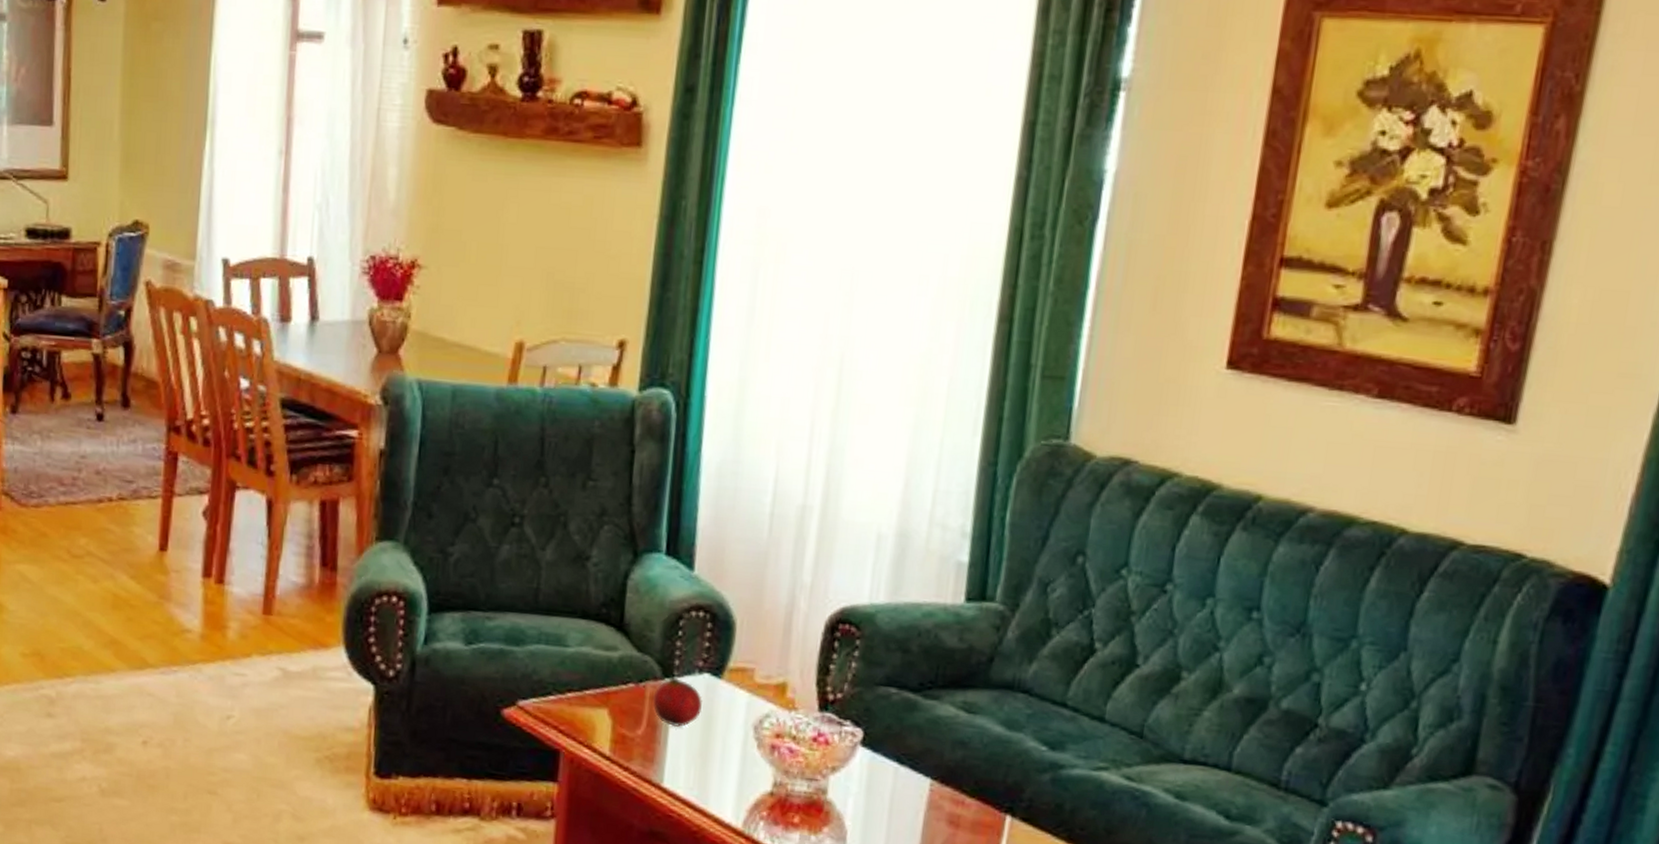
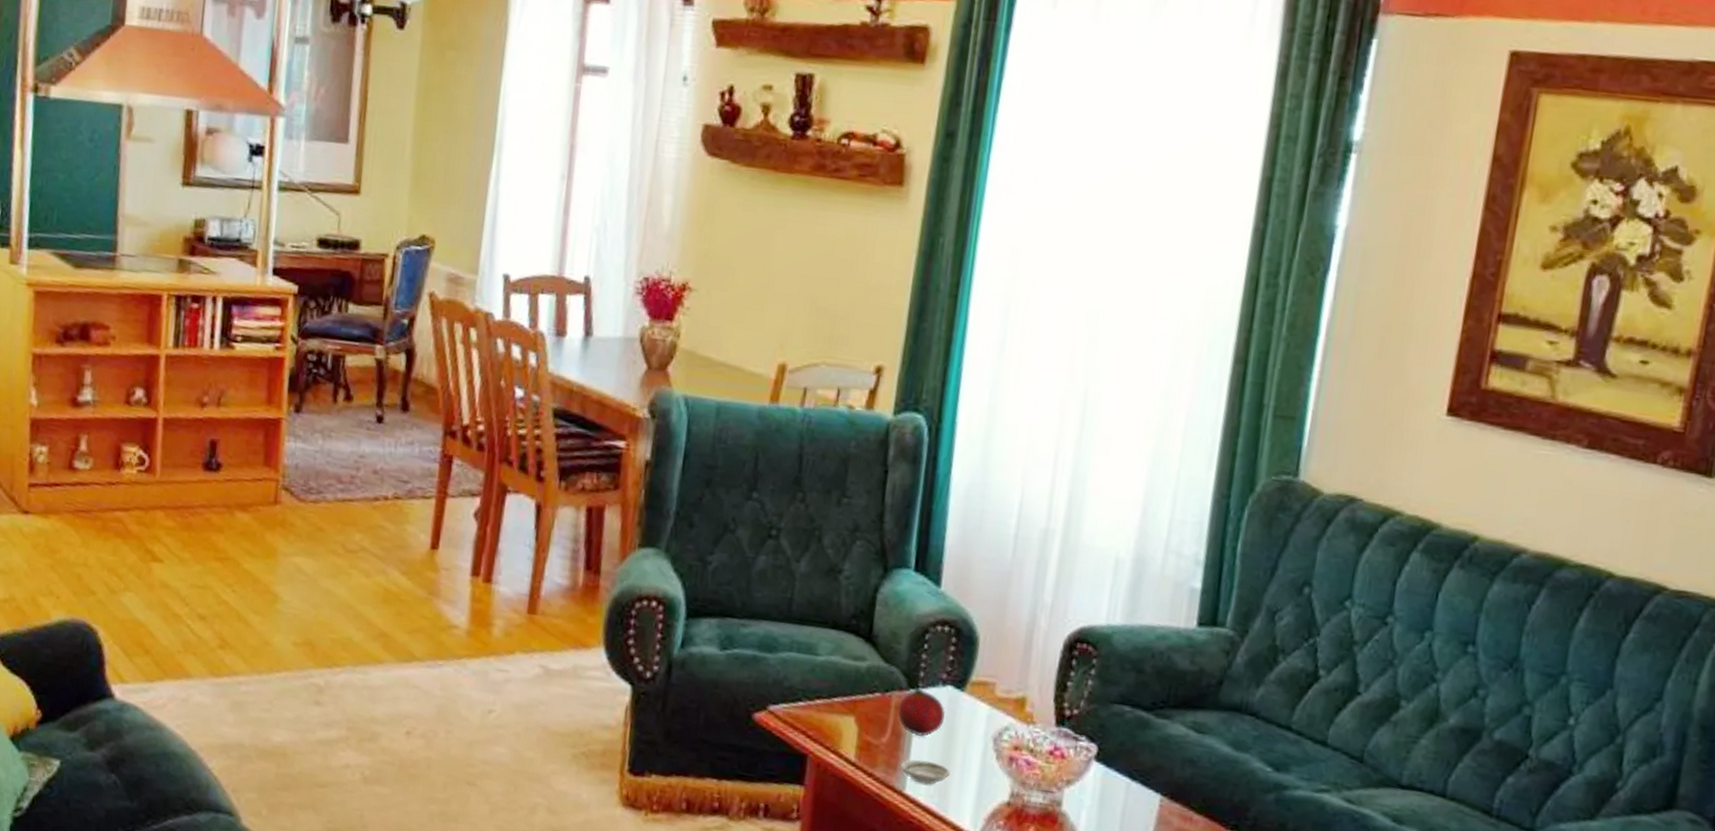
saucer: none [658,750,710,777] -> present [900,759,951,785]

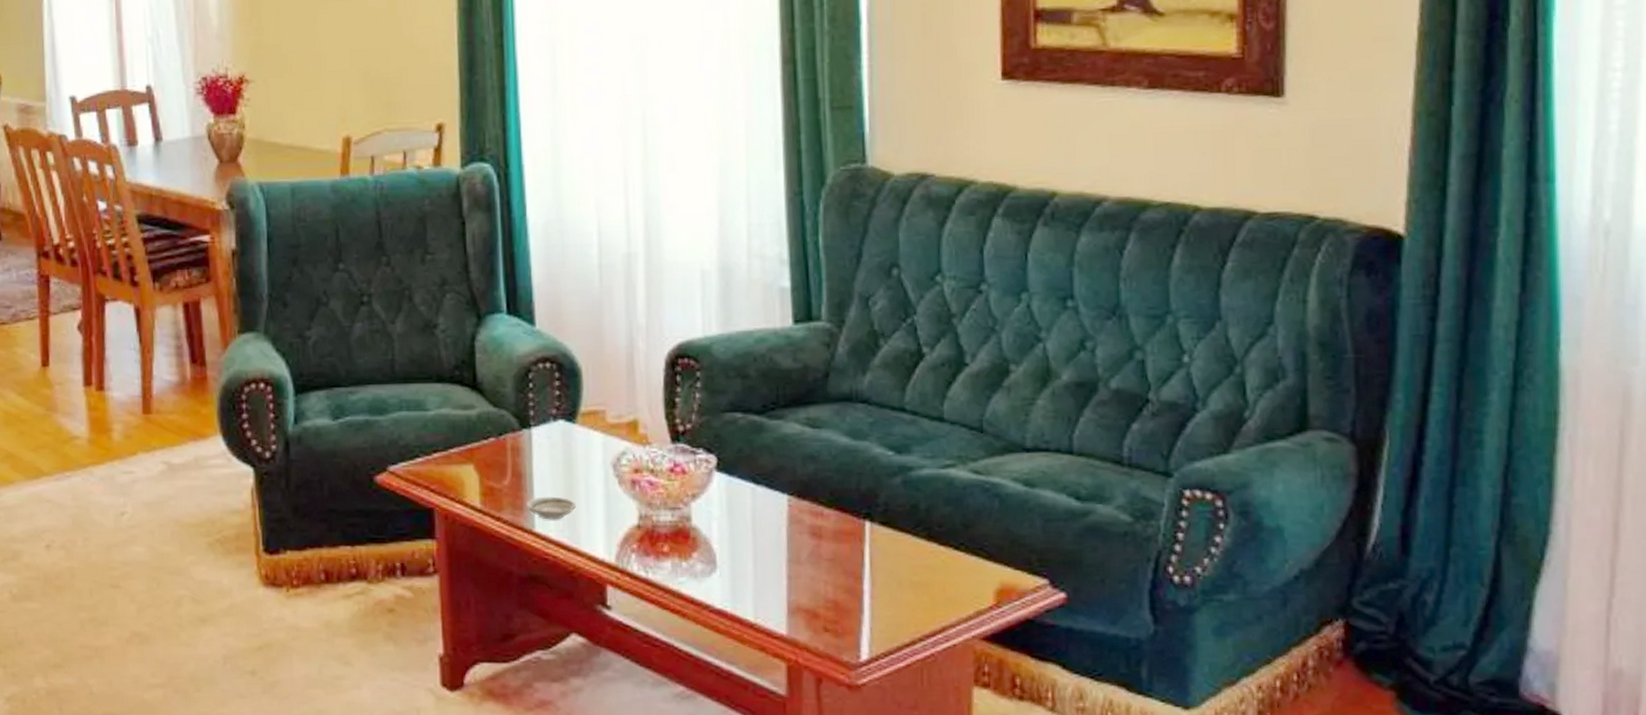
fruit: present [898,688,945,737] -> none [514,427,561,475]

